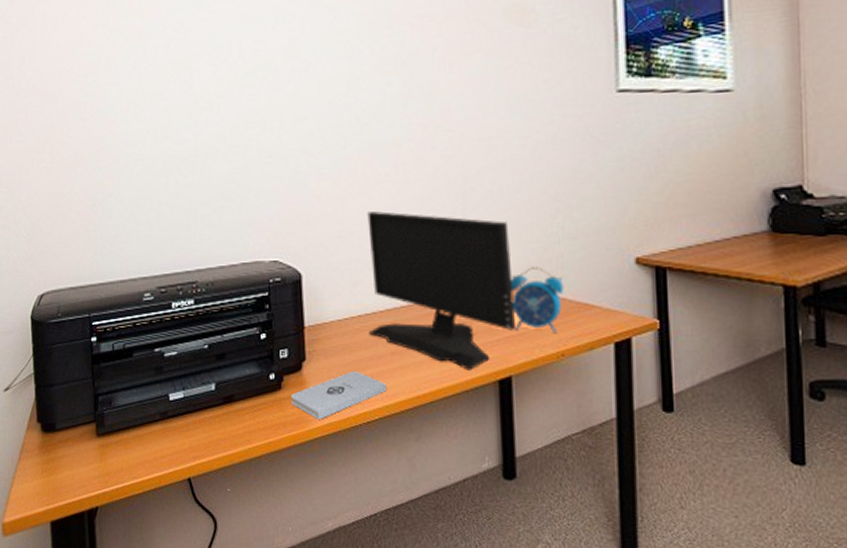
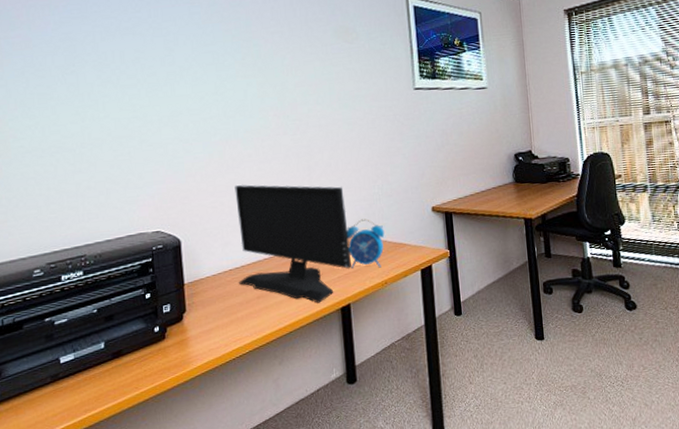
notepad: present [291,370,386,419] -> none [174,315,254,360]

